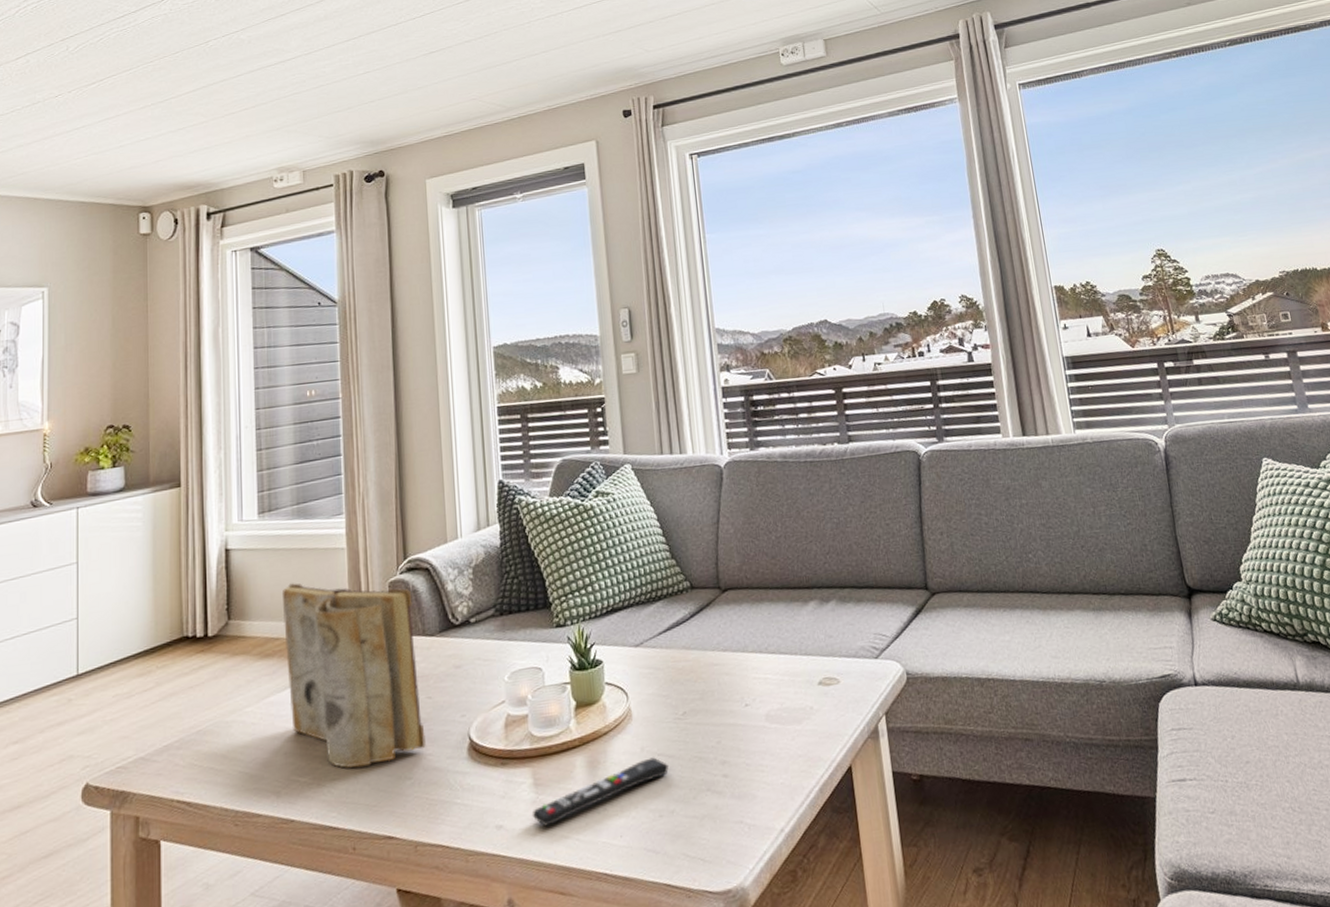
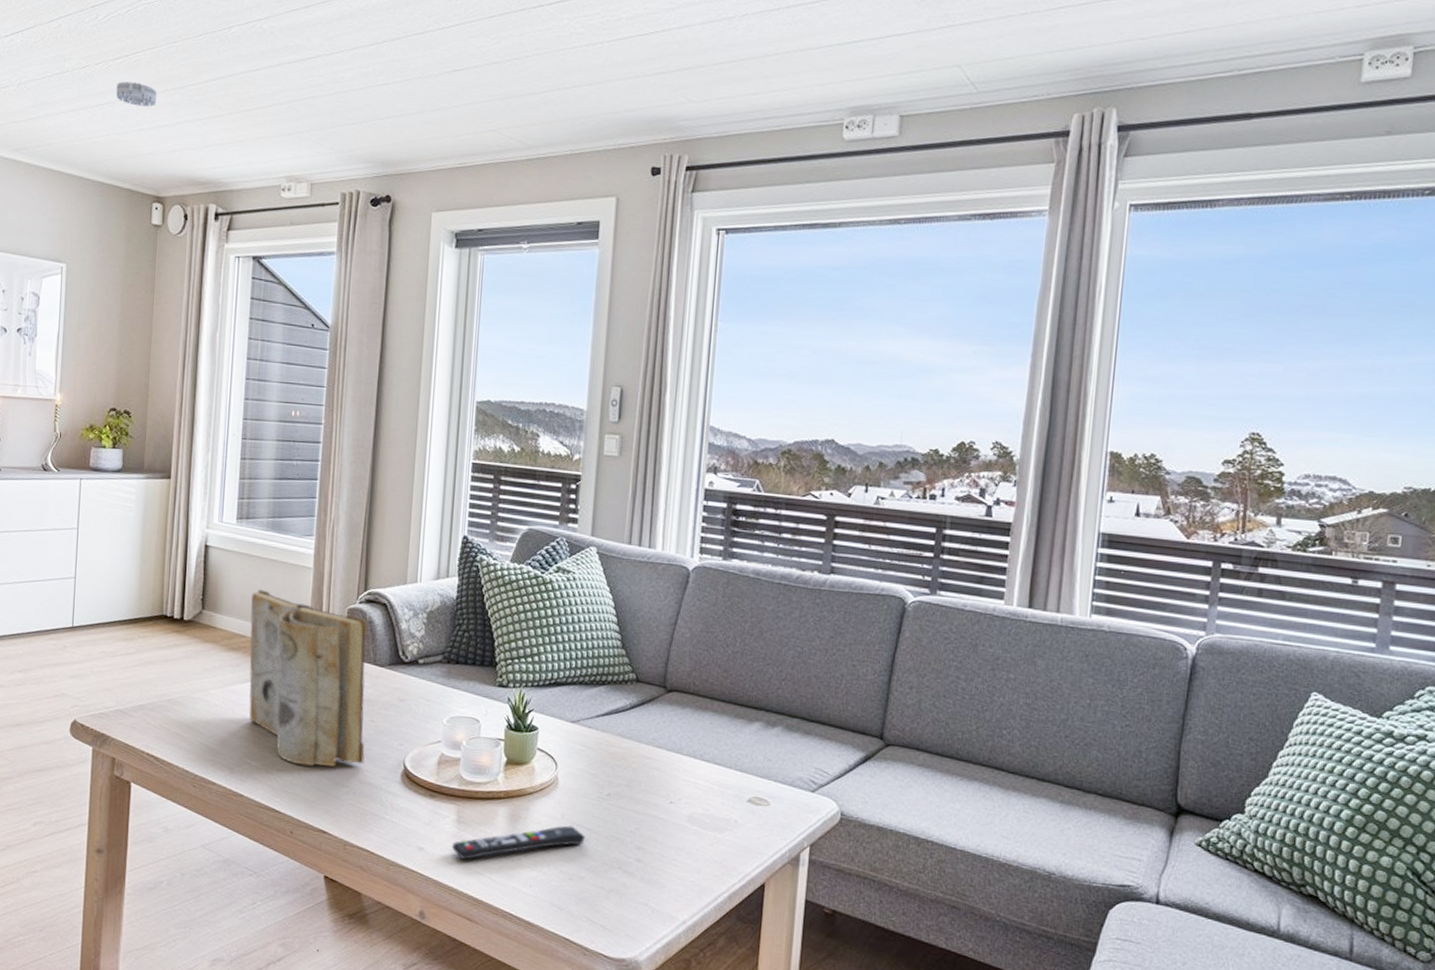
smoke detector: none [93,103,137,125] -> present [116,82,157,107]

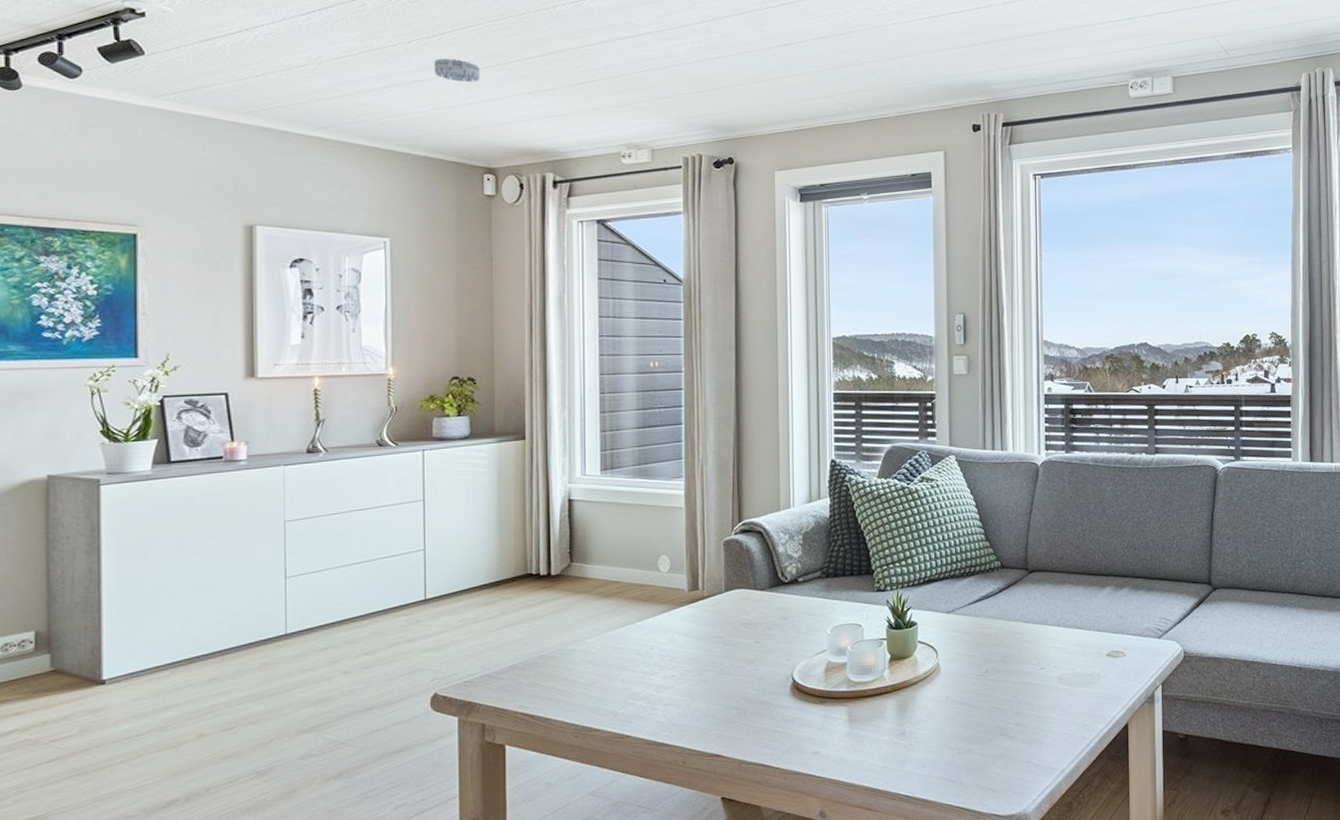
book: present [249,589,368,767] -> none [622,534,753,697]
remote control: present [451,825,585,860] -> none [845,705,969,755]

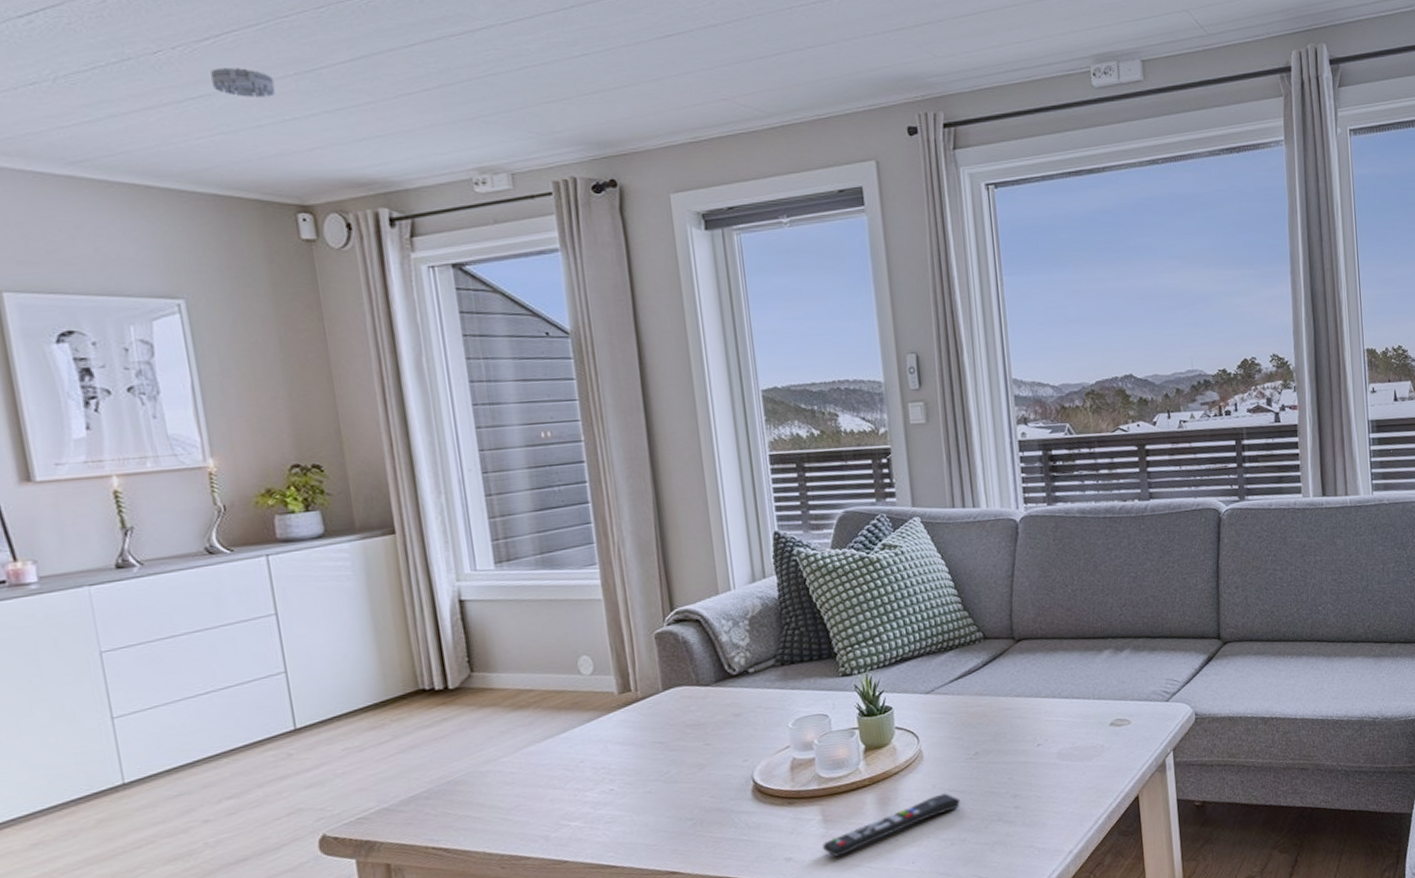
remote control: none [845,705,969,755] -> present [822,793,960,857]

